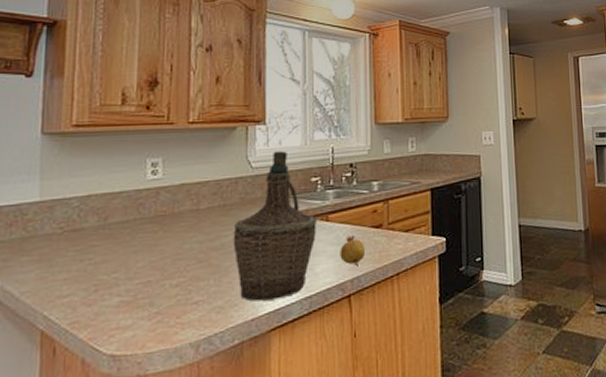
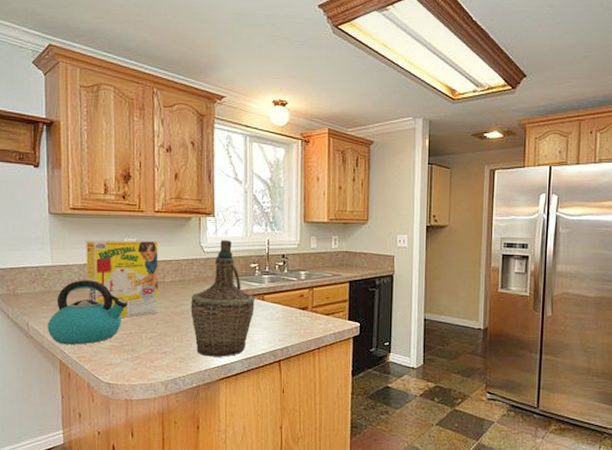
kettle: none [25,215,148,308] -> present [47,280,129,345]
cereal box: none [88,158,192,263] -> present [86,240,158,319]
fruit: present [340,235,366,267] -> none [273,313,294,339]

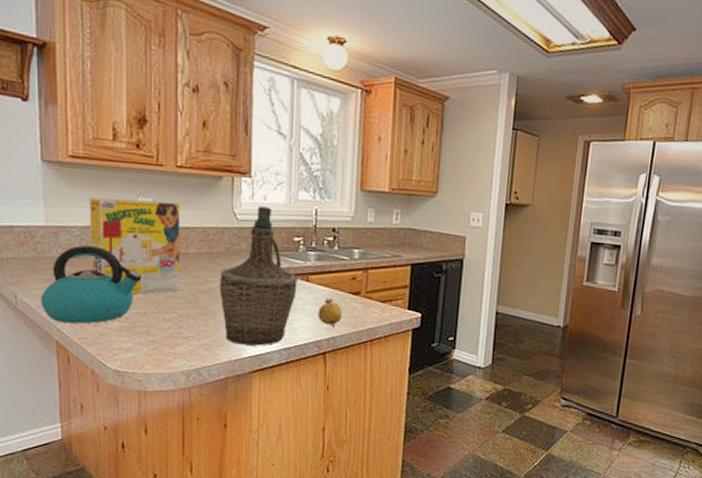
fruit: none [273,313,294,339] -> present [318,298,343,328]

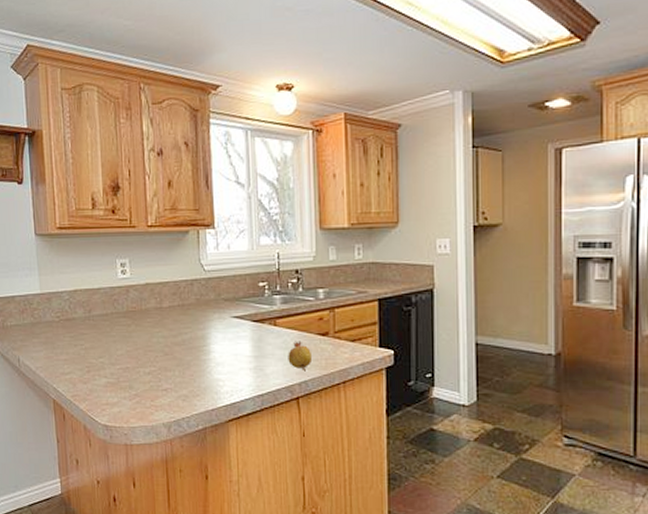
kettle: present [40,245,143,324] -> none [38,308,124,382]
cereal box: present [89,197,181,295] -> none [75,260,157,351]
bottle: present [219,206,299,346] -> none [192,255,267,394]

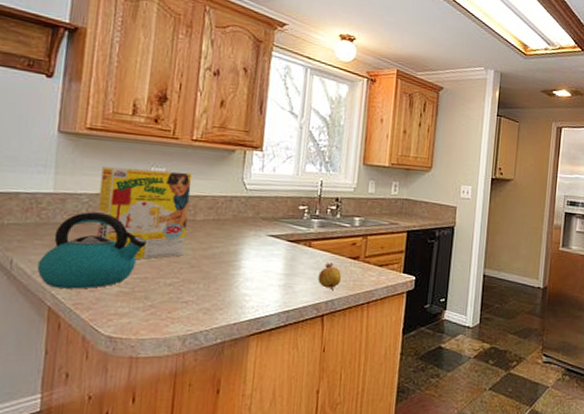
kettle: none [38,308,124,382] -> present [37,212,148,289]
cereal box: none [75,260,157,351] -> present [95,166,192,260]

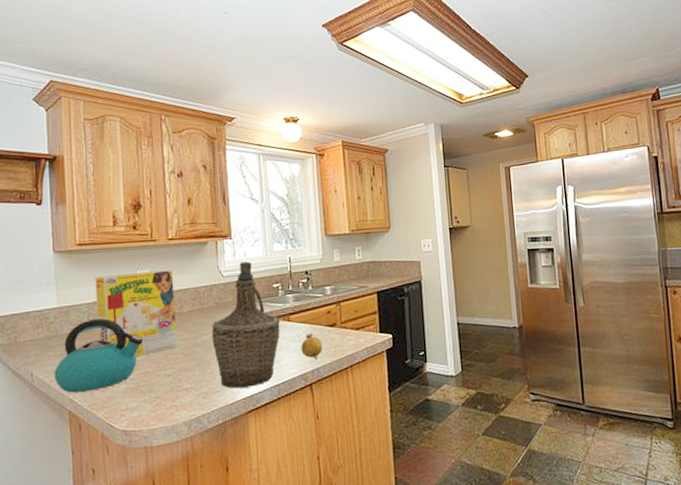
bottle: none [223,177,302,309] -> present [211,261,281,389]

